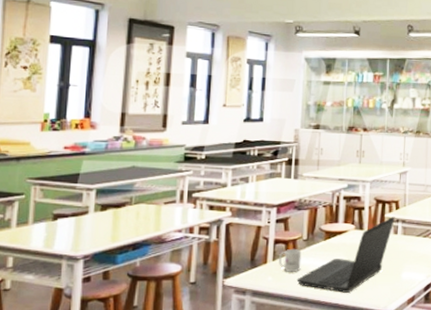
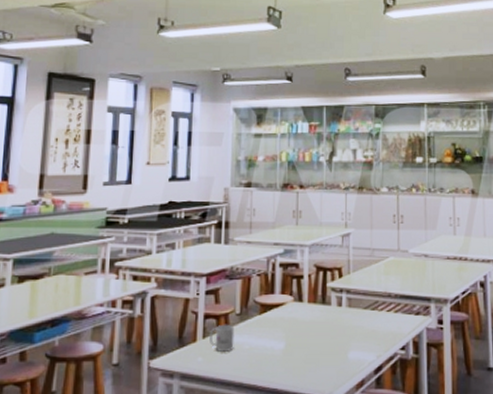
laptop computer: present [296,217,395,293] -> none [229,286,338,376]

